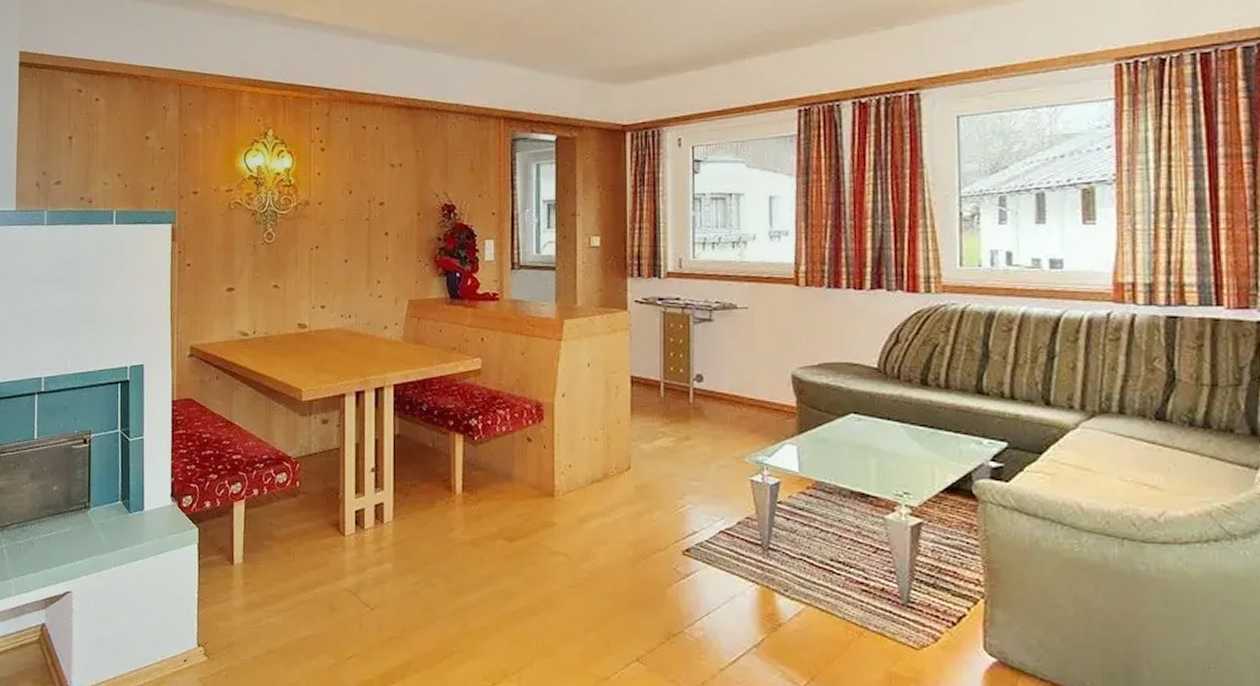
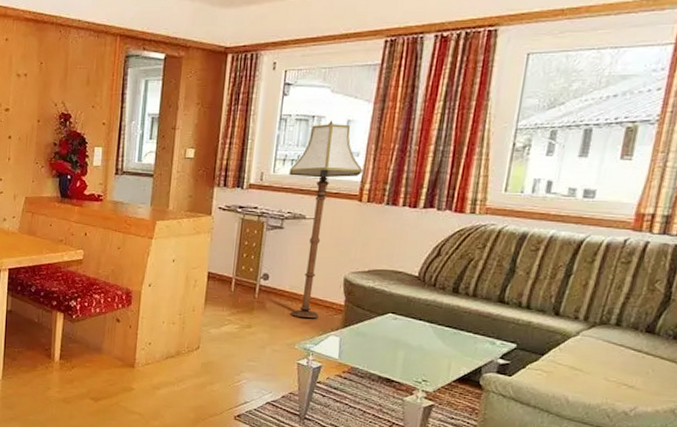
floor lamp: none [711,197,795,424] -> present [289,120,363,318]

